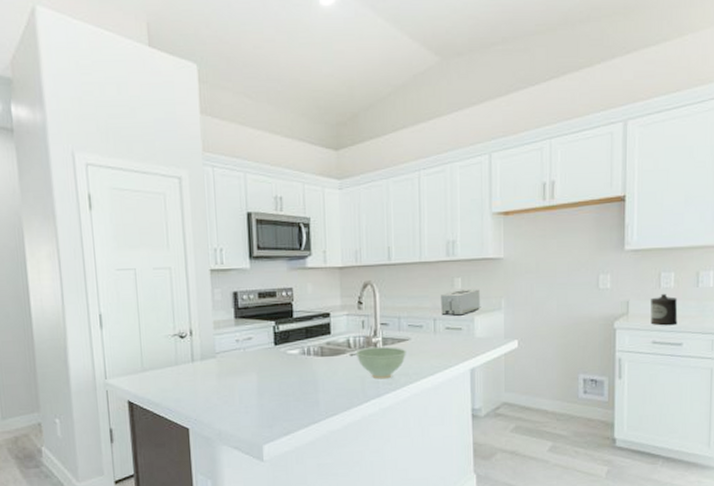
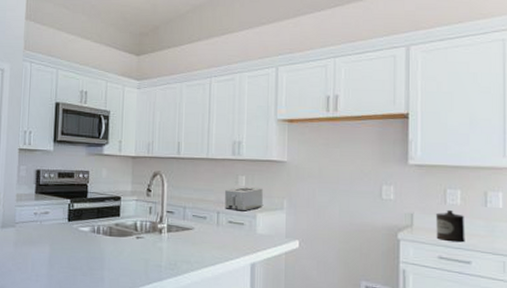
bowl: present [355,347,406,379] -> none [141,232,189,264]

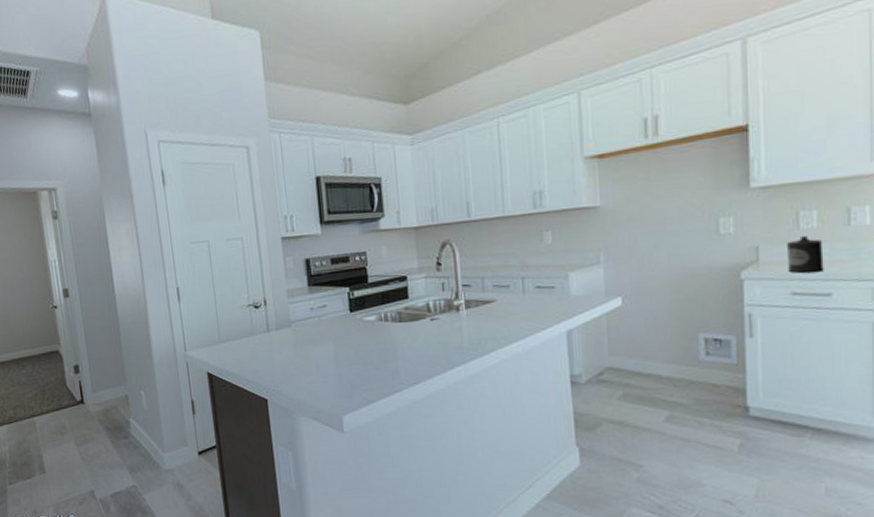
toaster: present [225,186,263,213] -> none [529,242,575,274]

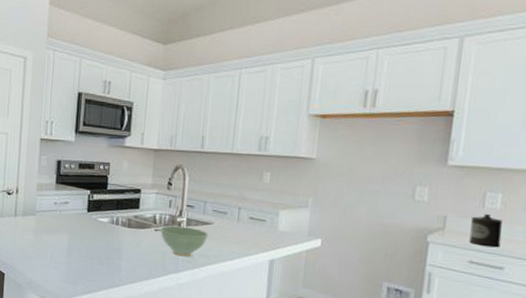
bowl: none [436,309,492,345] -> present [160,225,208,257]

